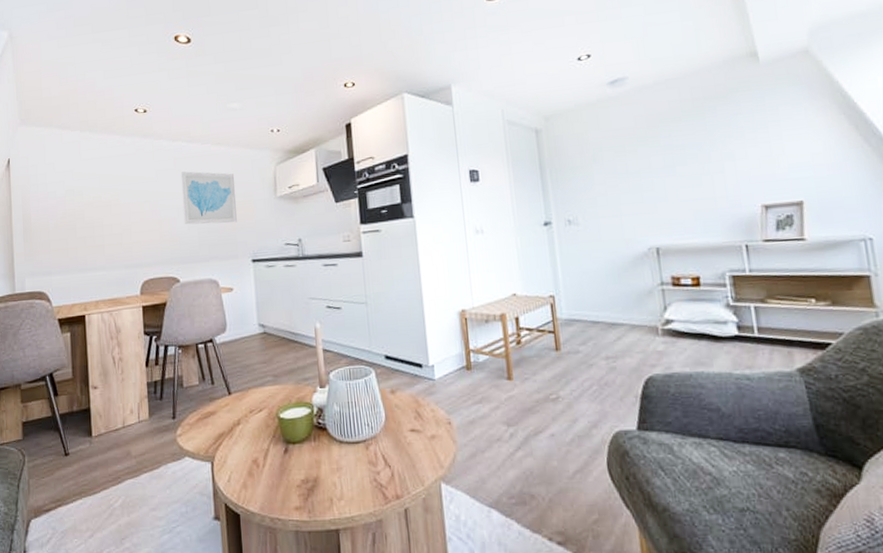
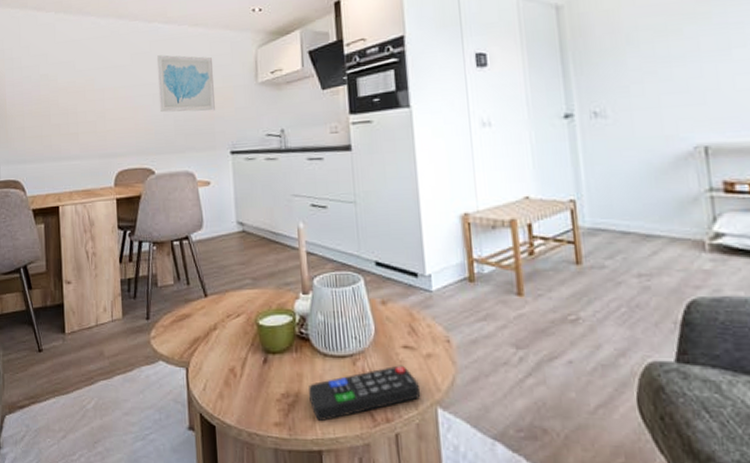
remote control: none [326,447,427,502] -> present [309,365,421,421]

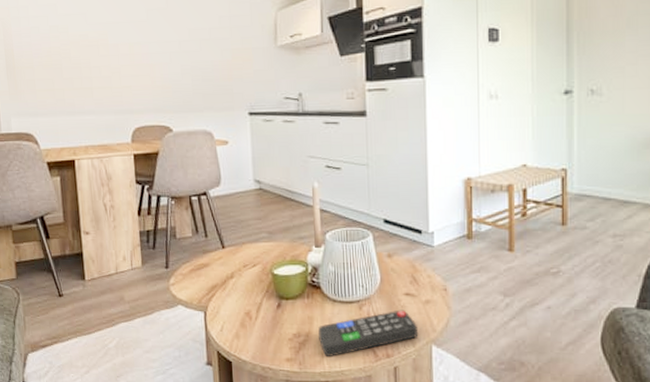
wall art: present [157,55,215,113] -> none [174,12,234,72]

